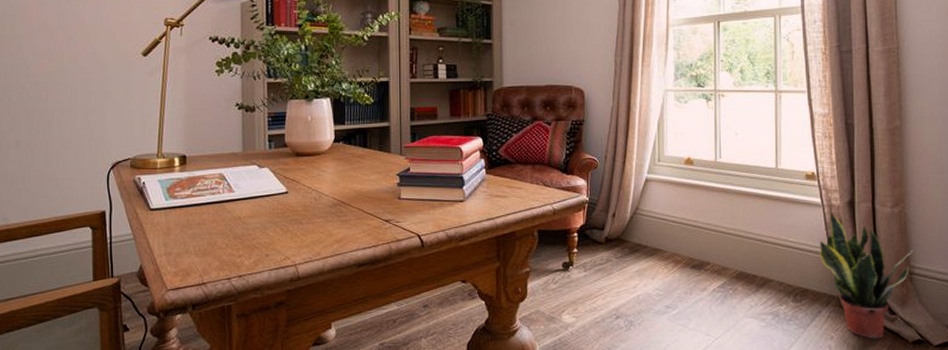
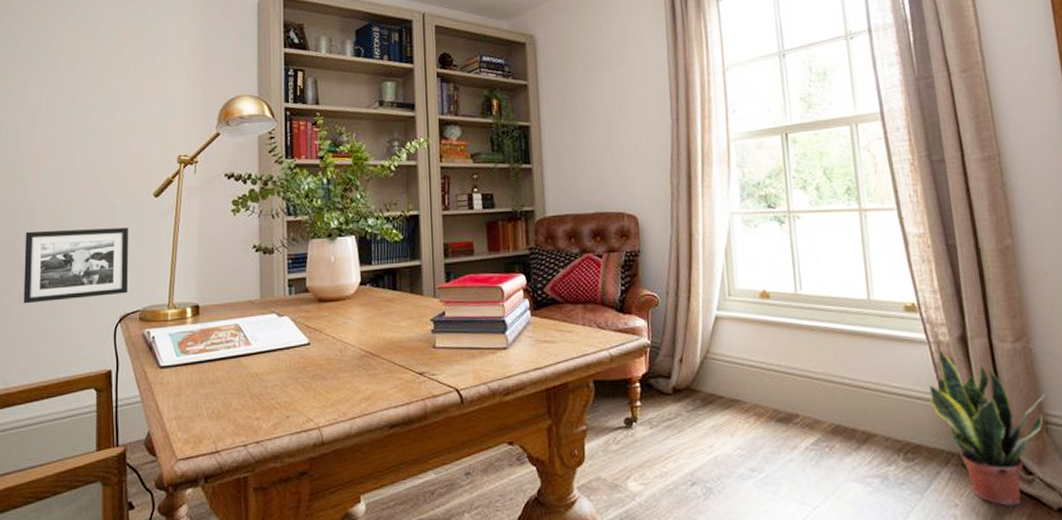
picture frame: none [20,83,120,150] -> present [23,227,129,304]

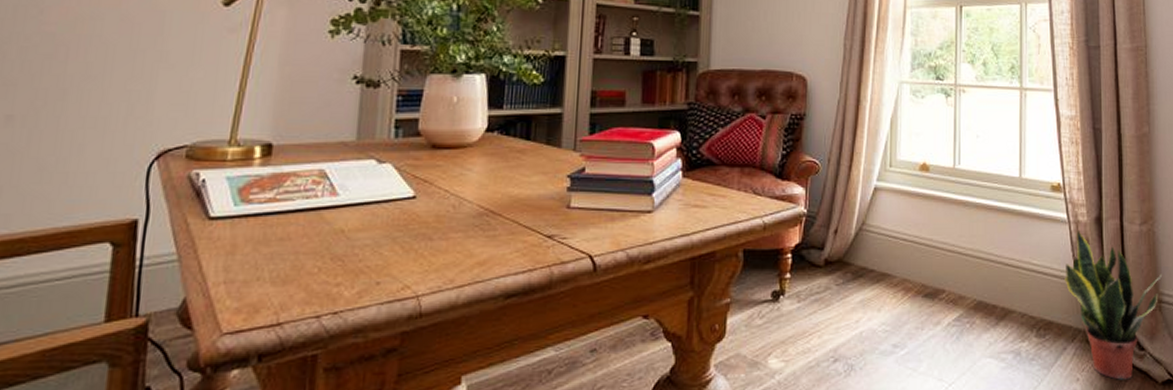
picture frame: present [23,227,129,304] -> none [11,34,183,129]

